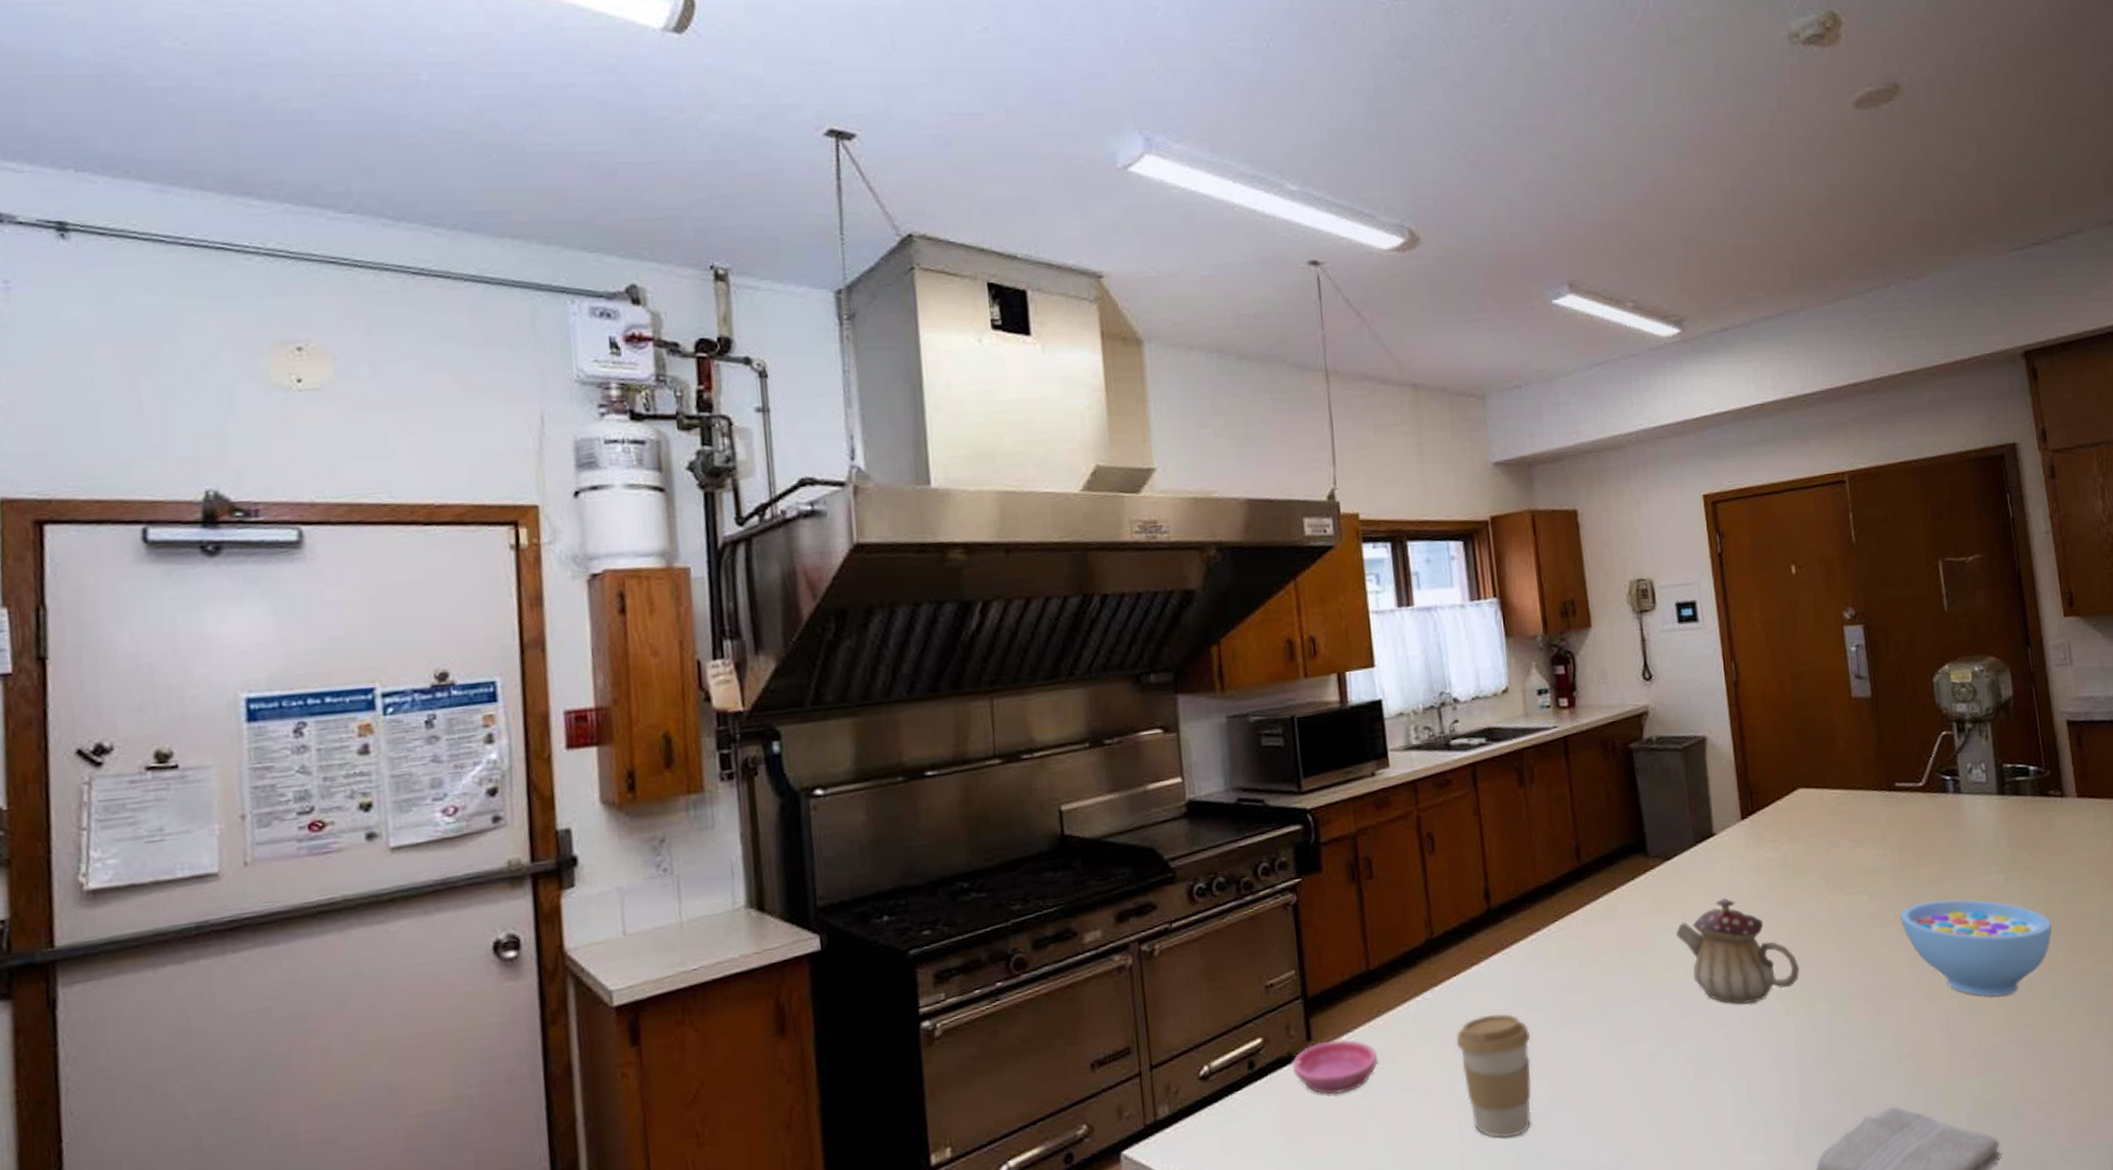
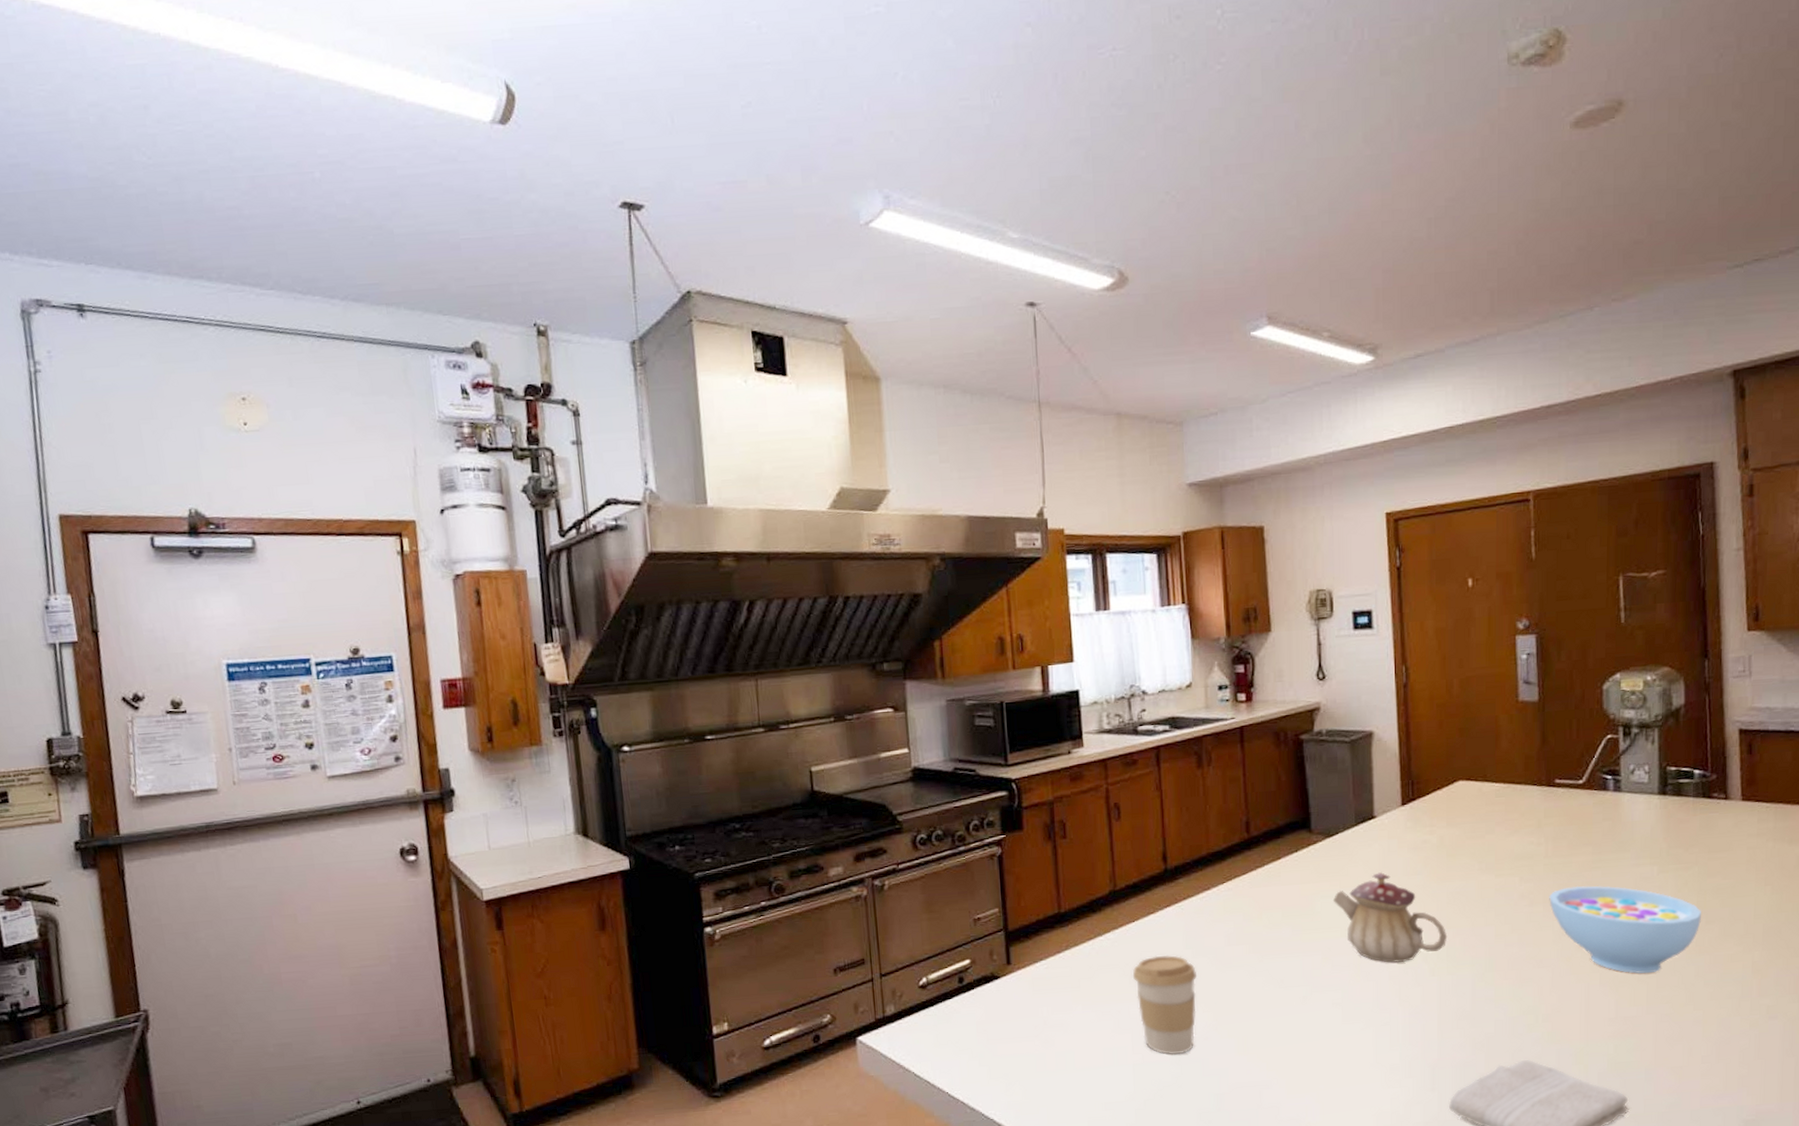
saucer: present [1292,1039,1377,1095] -> none [994,965,1065,1008]

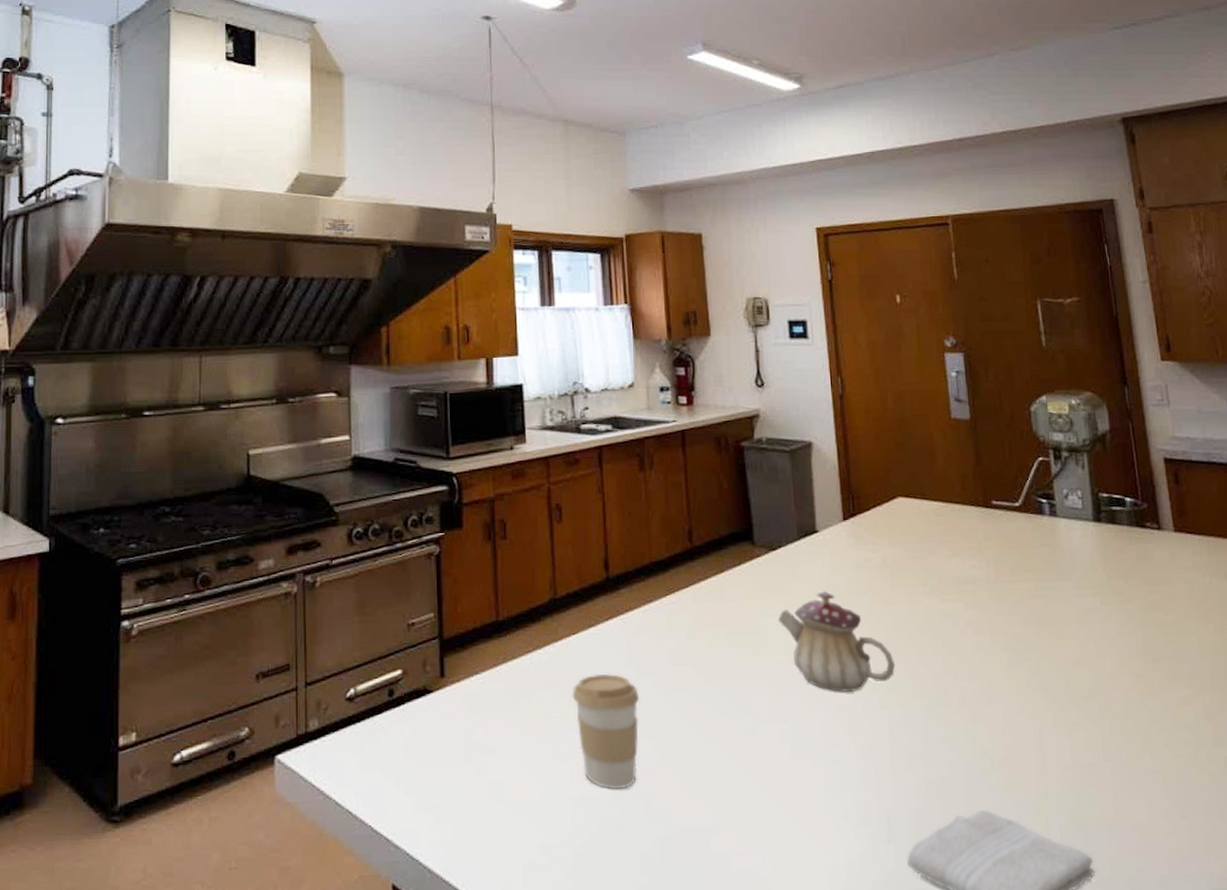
bowl: present [1549,885,1702,974] -> none [995,615,1149,716]

